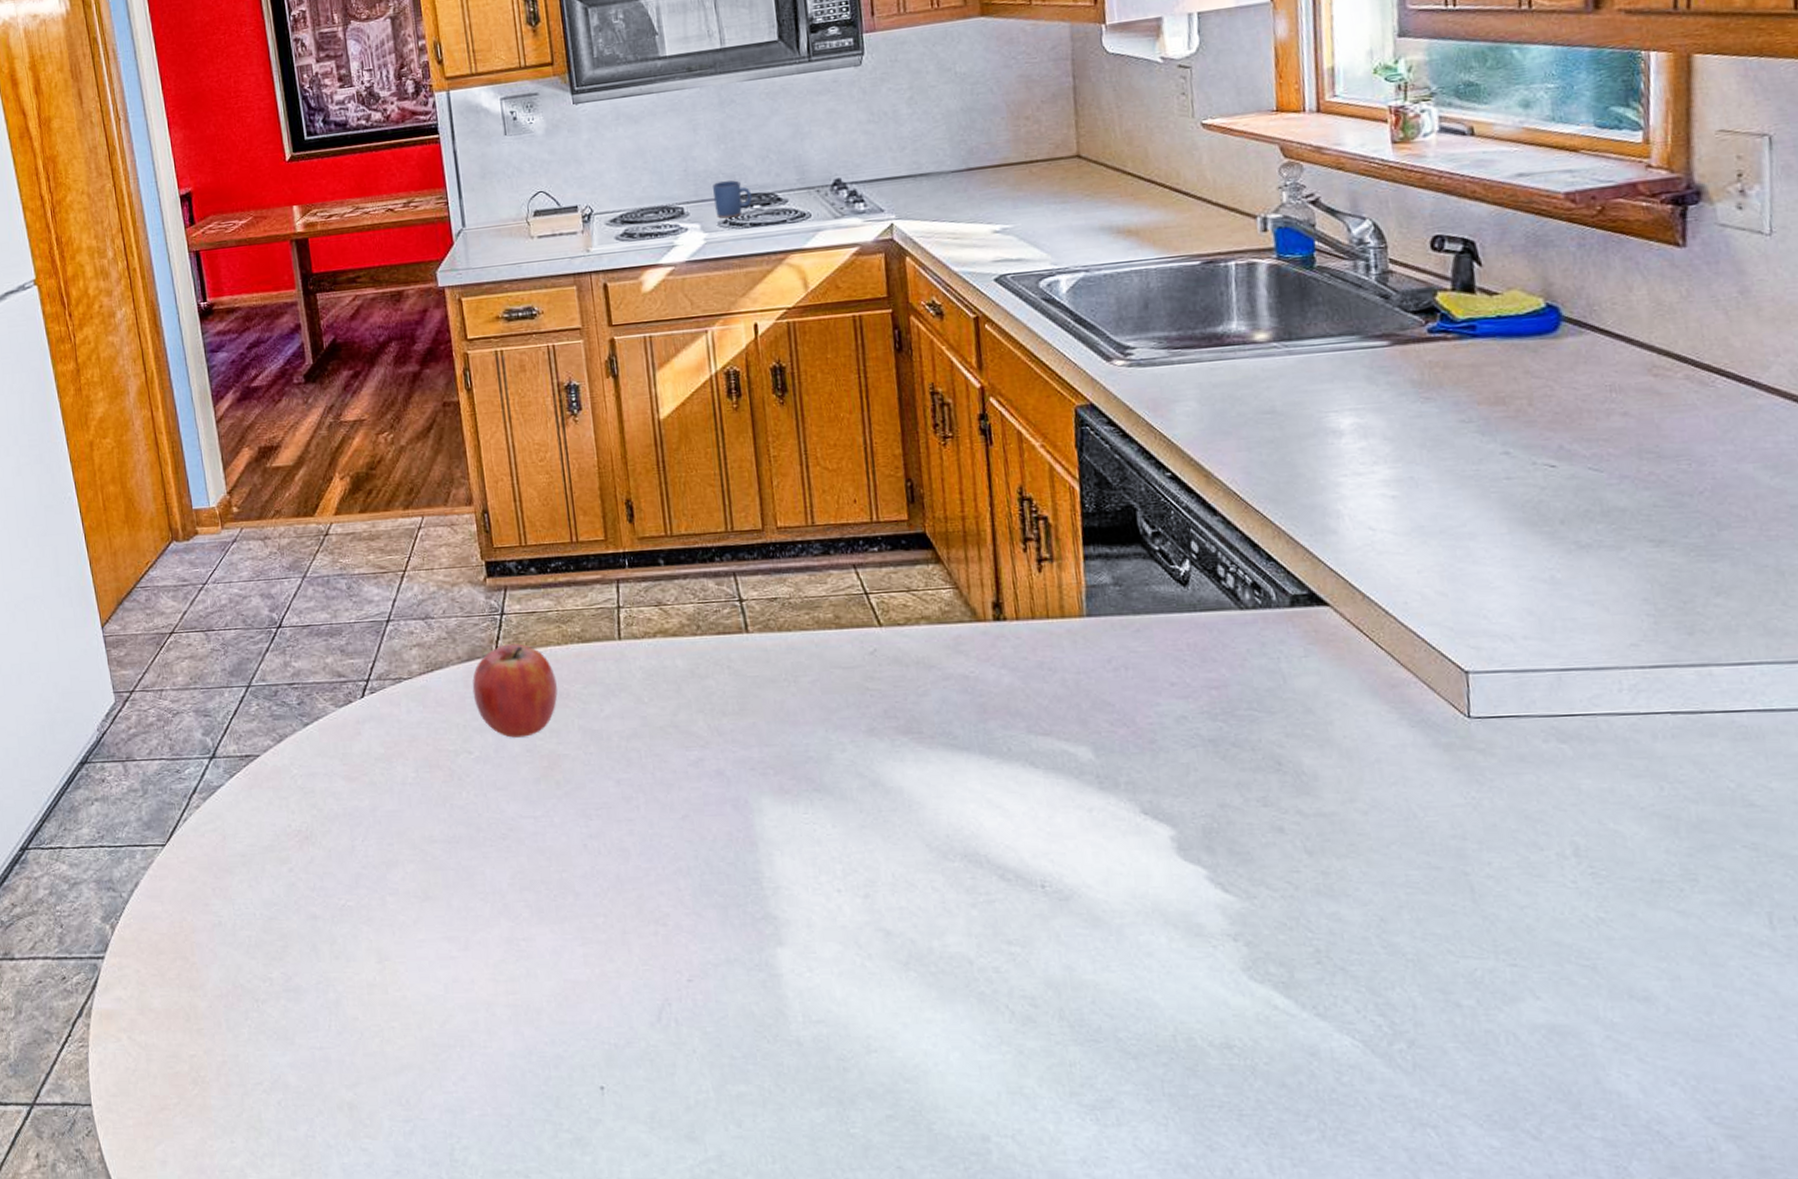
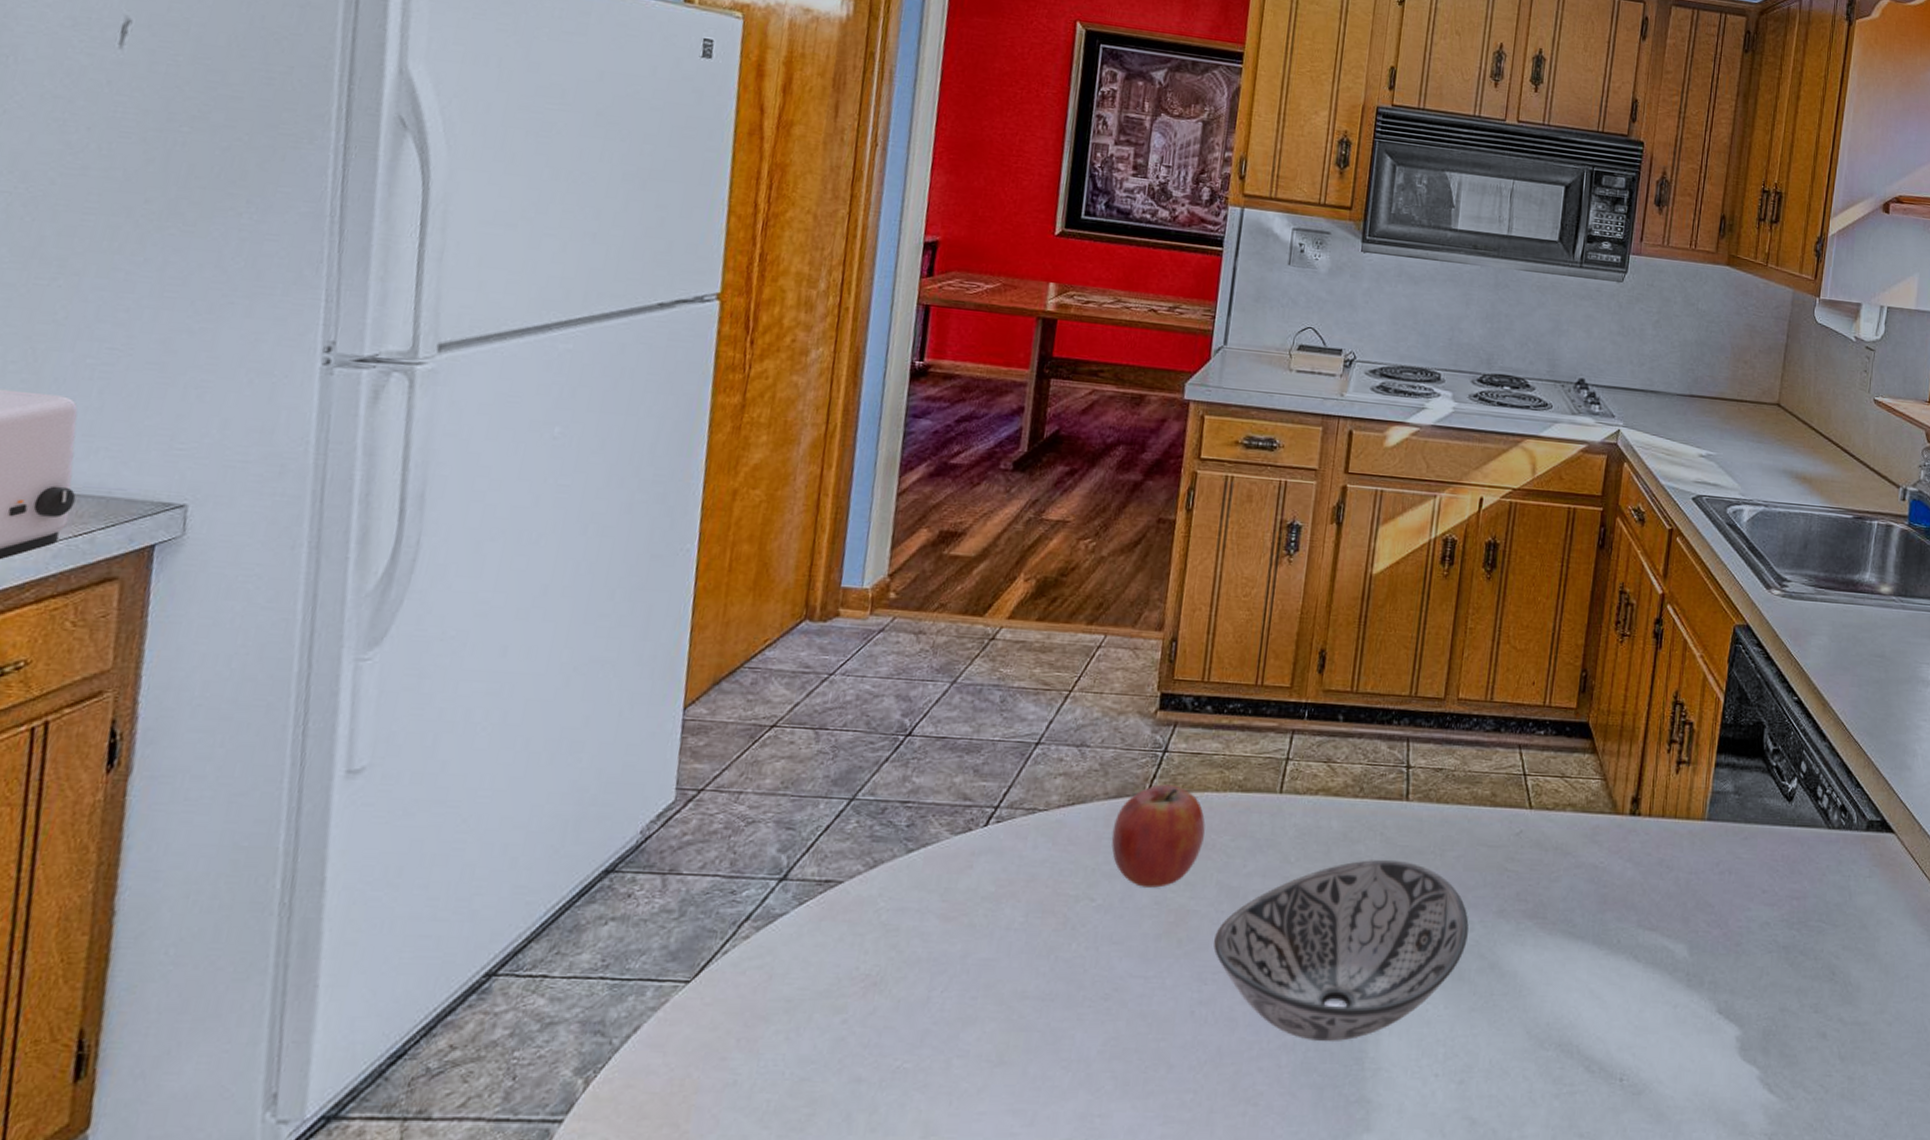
decorative bowl: none [589,690,842,865] -> present [1213,859,1469,1042]
mug: present [711,180,753,218] -> none [1469,357,1505,394]

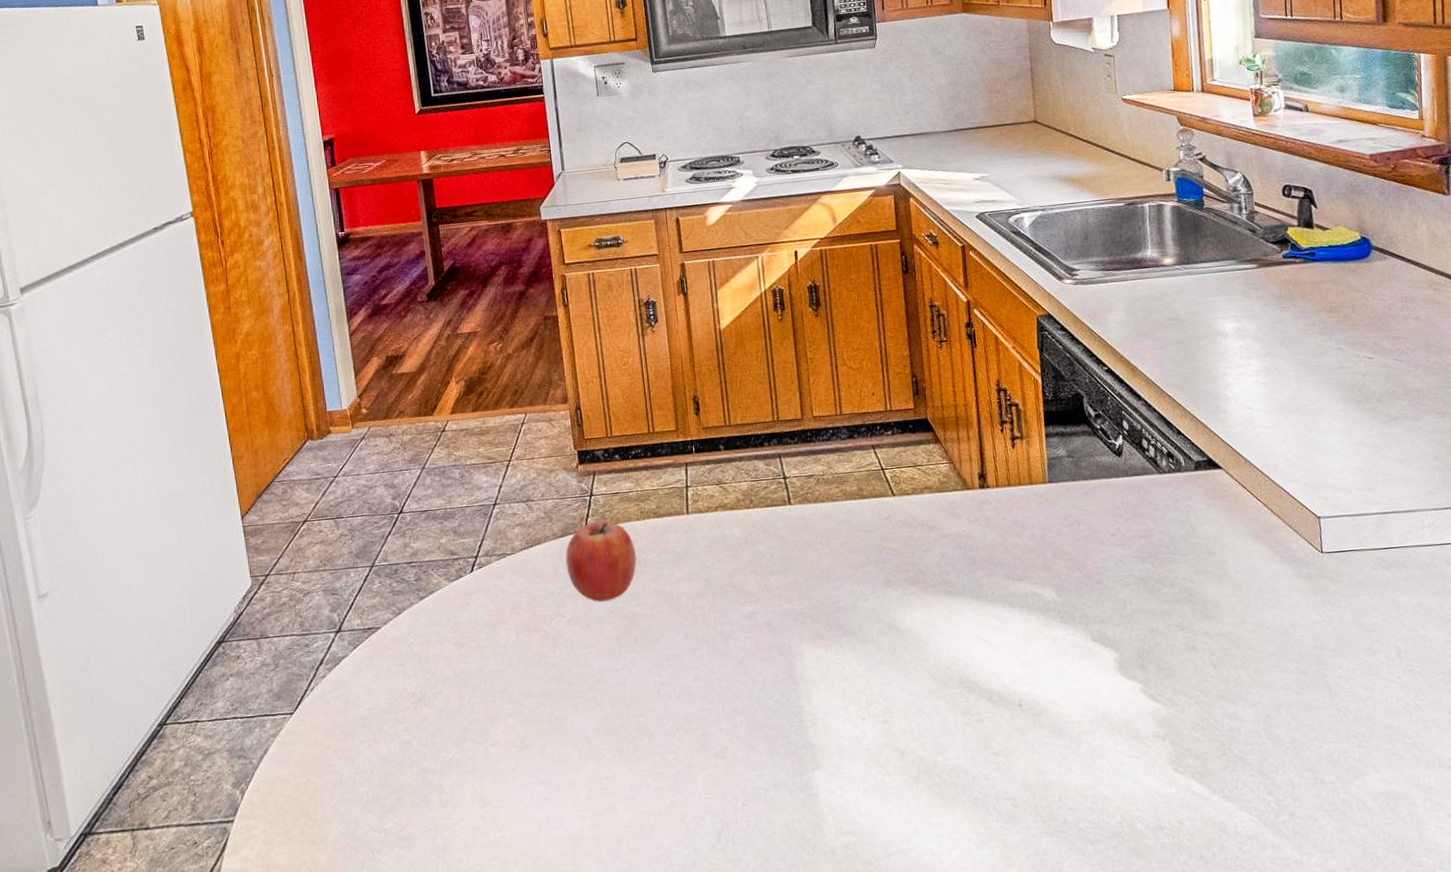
decorative bowl: present [1213,859,1469,1042] -> none [662,553,865,703]

